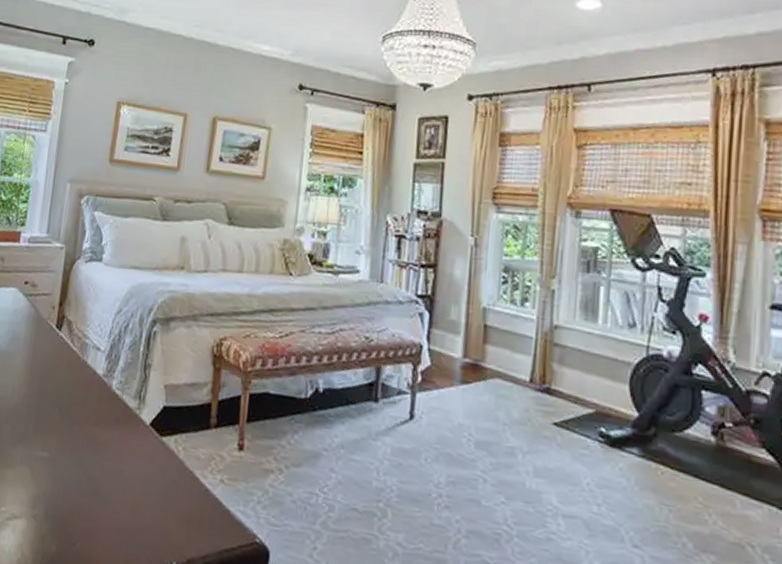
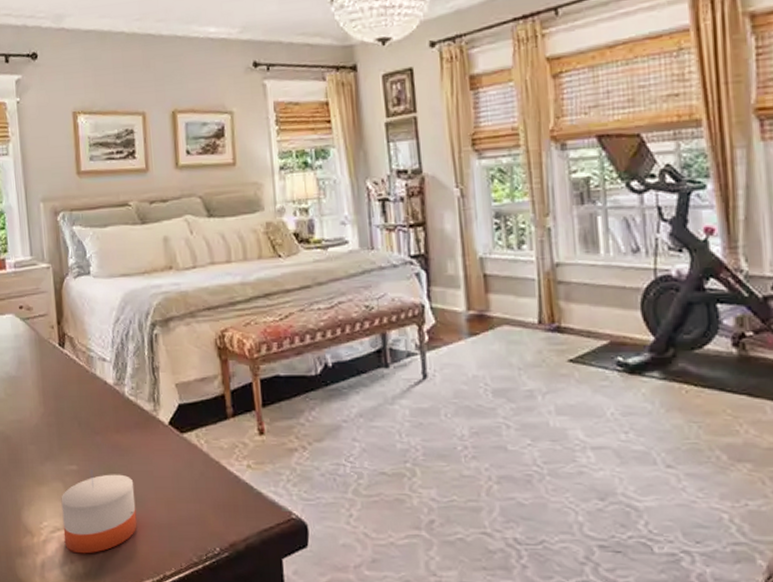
candle: none [18,460,103,548] -> present [61,470,137,554]

